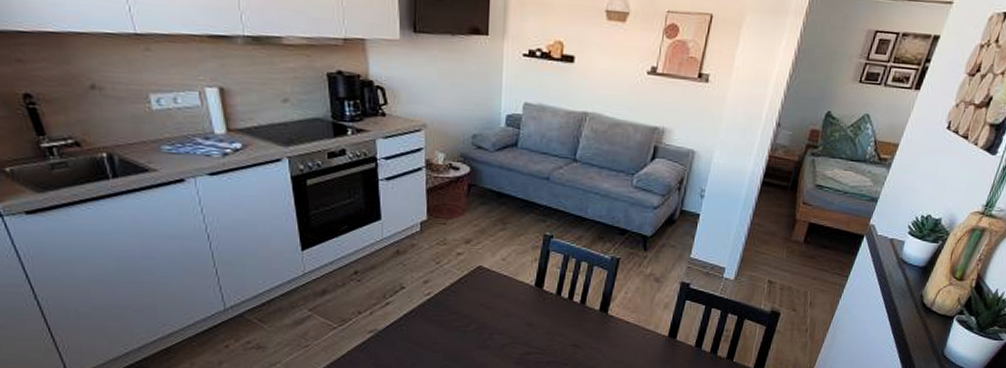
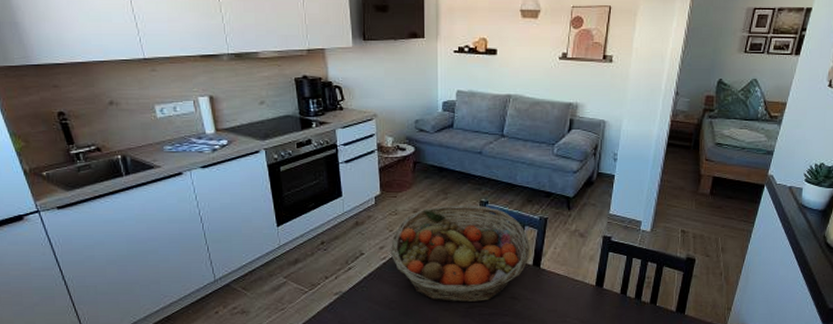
fruit basket: none [436,237,598,349] -> present [390,204,529,303]

